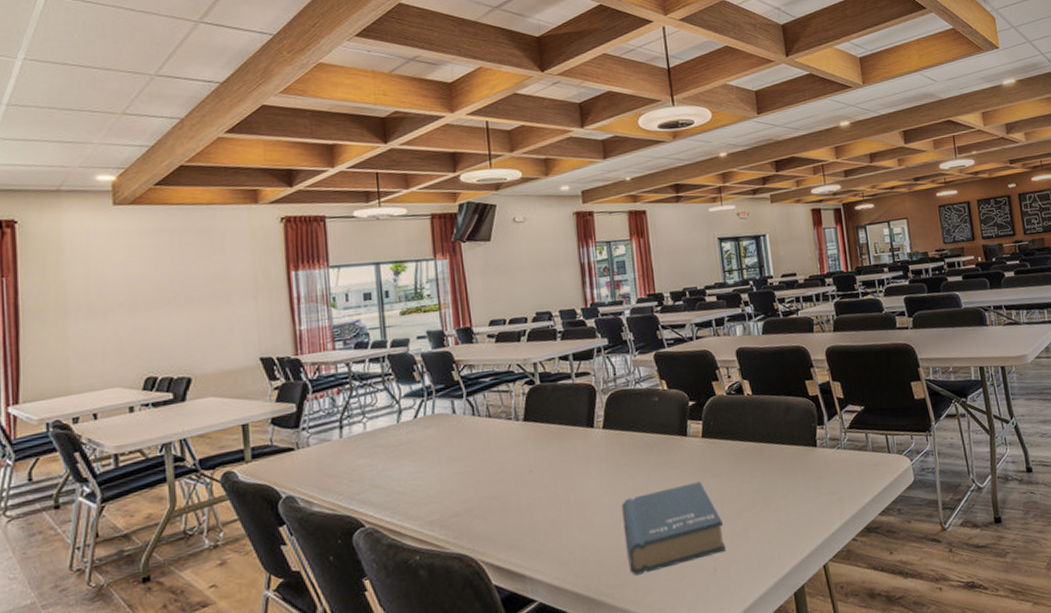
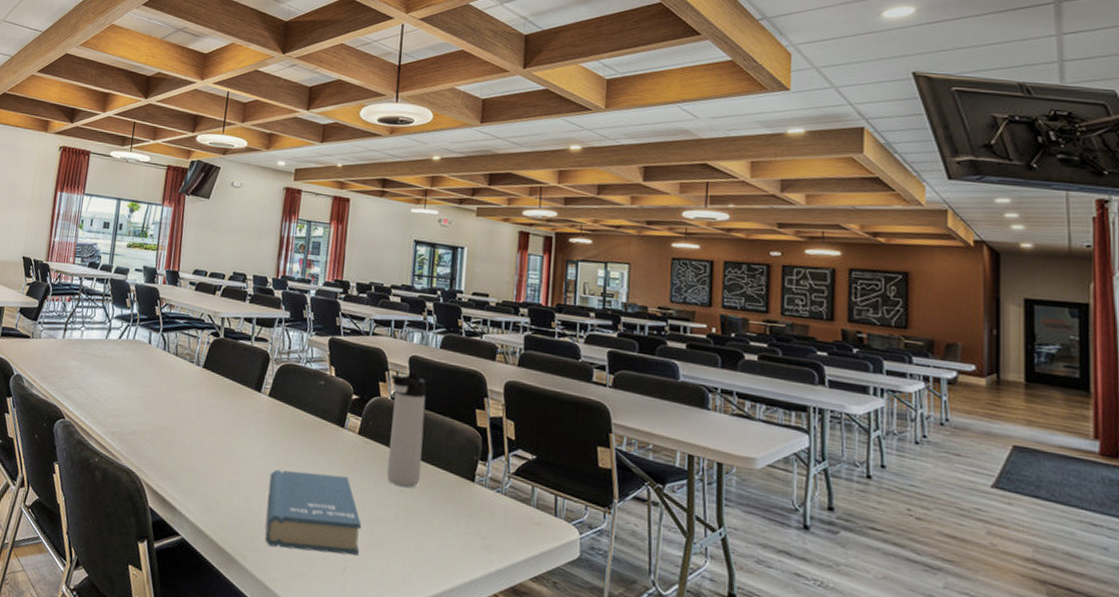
thermos bottle: none [722,363,769,474] -> present [386,372,426,488]

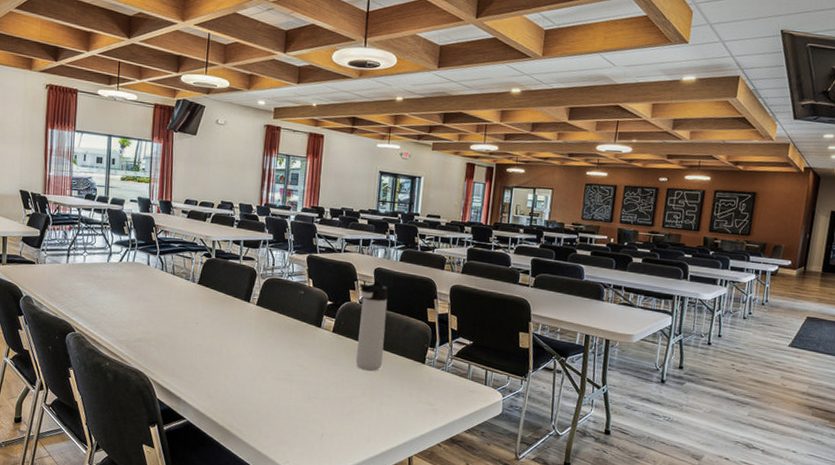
book: present [264,469,361,555] -> none [257,363,335,424]

